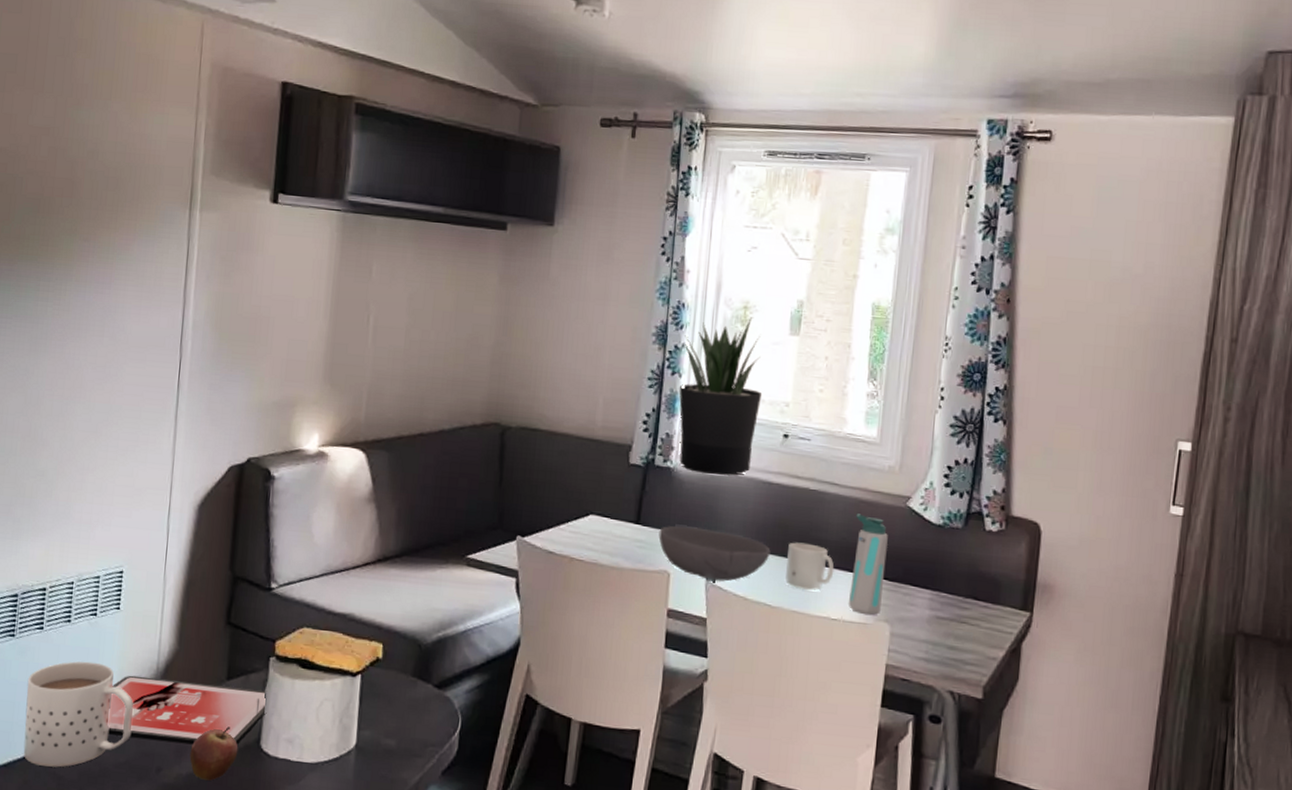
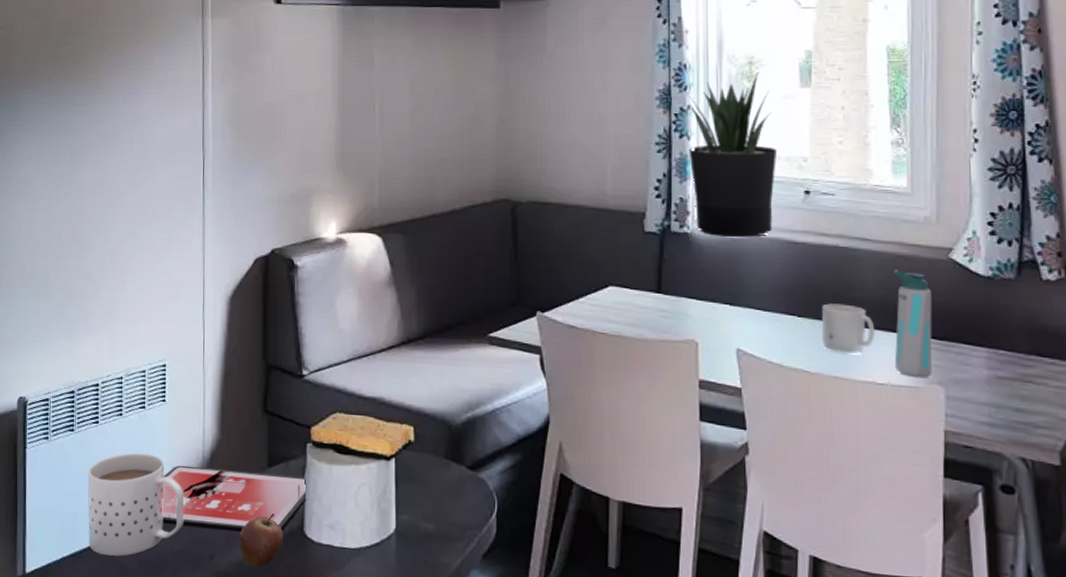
bowl: present [658,526,771,582] -> none [682,292,803,349]

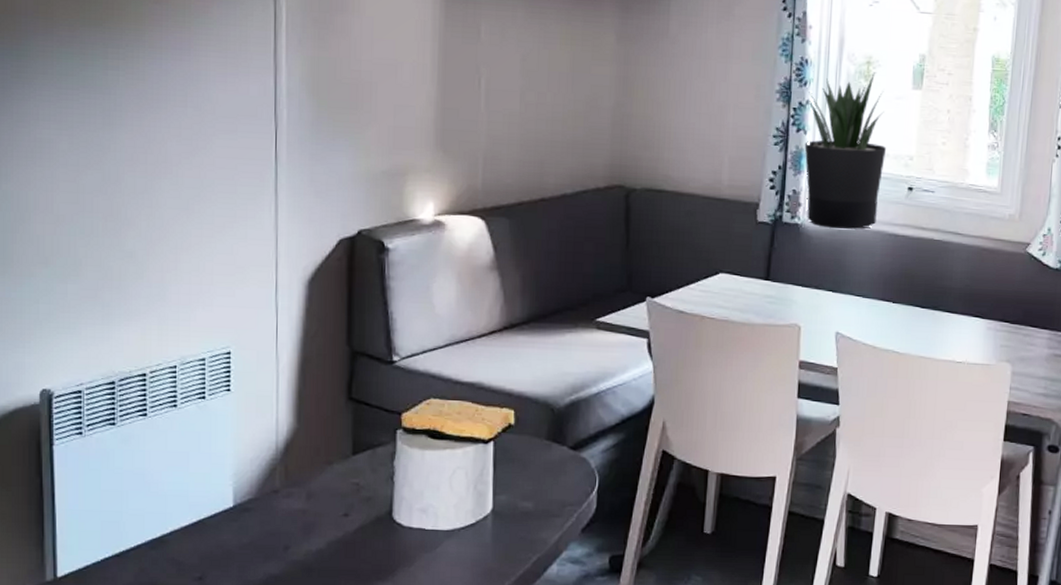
mug: present [87,453,184,557] -> none [134,445,254,553]
tablet: present [163,465,308,532] -> none [228,456,397,521]
fruit: present [239,513,284,568] -> none [318,501,370,555]
mug: present [821,303,875,354] -> none [912,291,959,336]
water bottle: present [893,269,933,378] -> none [972,261,1009,357]

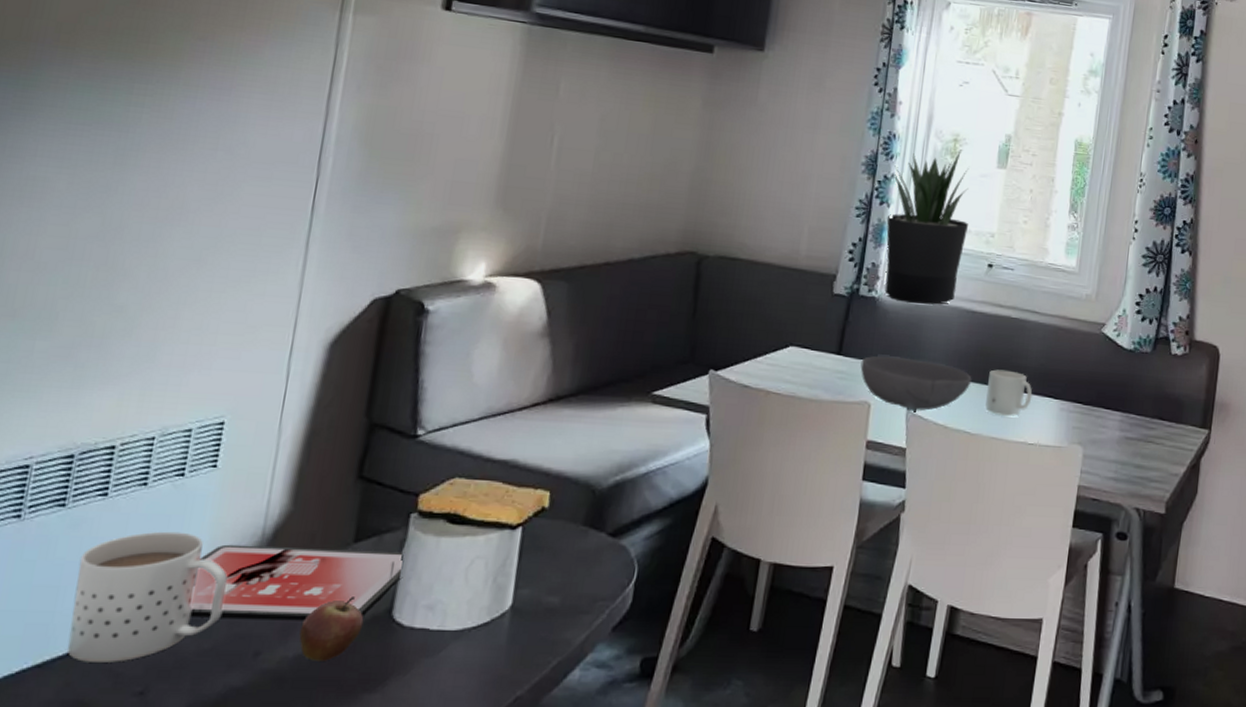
mug: none [134,445,254,553] -> present [67,531,228,662]
tablet: none [228,456,397,521] -> present [190,544,406,621]
fruit: none [318,501,370,555] -> present [299,597,364,661]
bowl: none [788,280,898,333] -> present [860,356,972,411]
mug: none [912,291,959,336] -> present [985,369,1033,416]

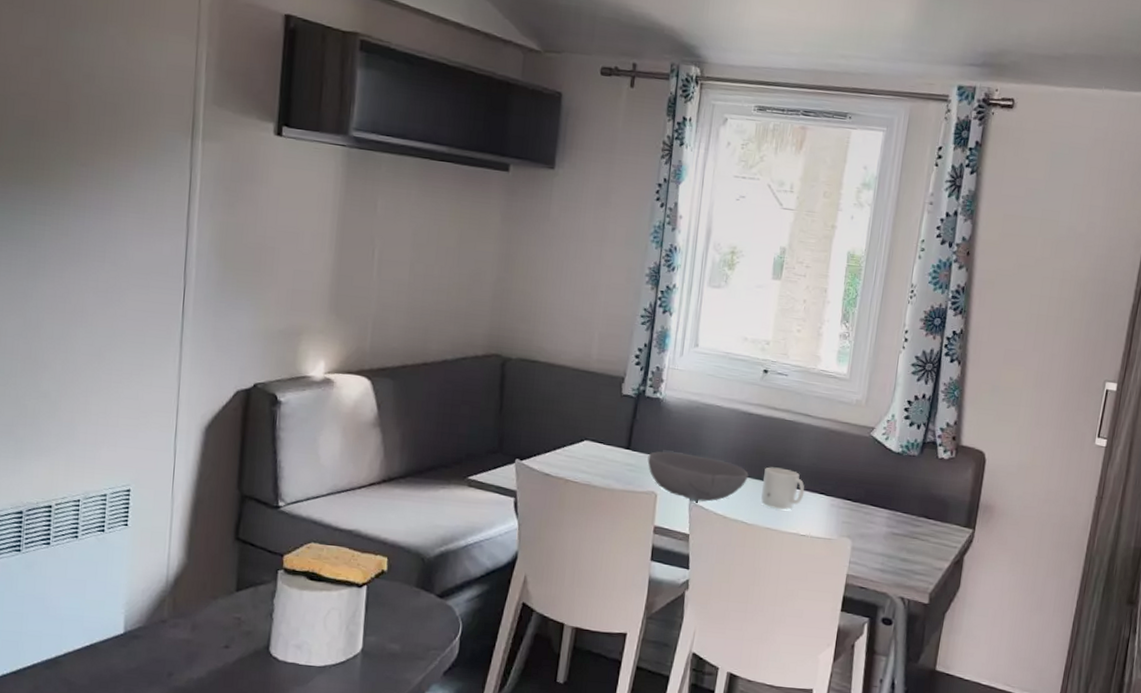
mug: present [67,531,228,662] -> none [33,574,143,674]
tablet: present [190,544,406,621] -> none [118,587,276,651]
fruit: present [299,597,364,661] -> none [200,634,248,684]
planter: present [884,150,969,305] -> none [668,261,746,406]

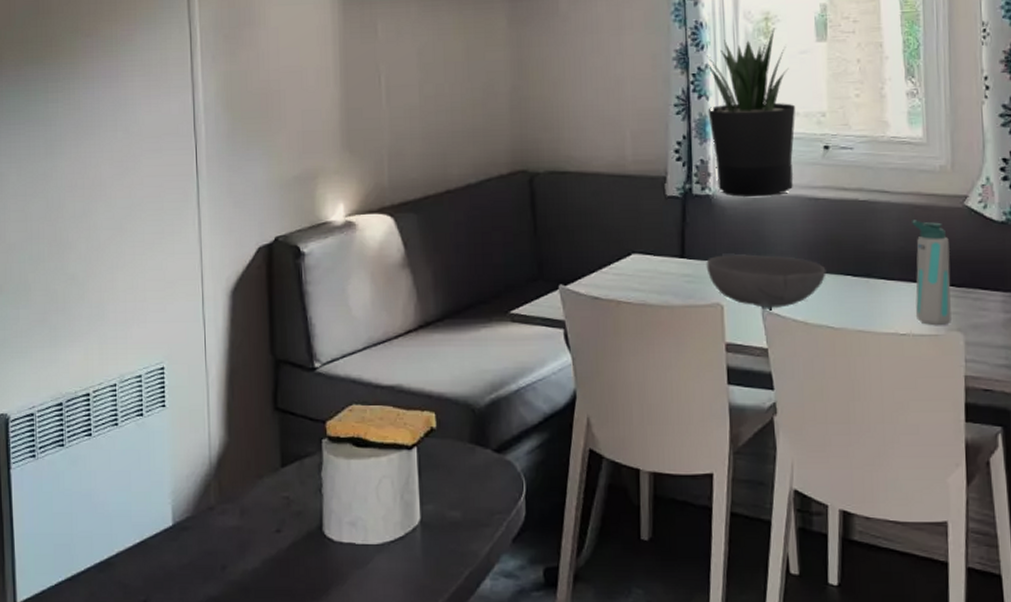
planter: none [668,261,746,406] -> present [707,28,796,197]
mug: present [761,467,805,510] -> none [844,257,897,306]
water bottle: none [815,442,853,532] -> present [912,220,951,326]

